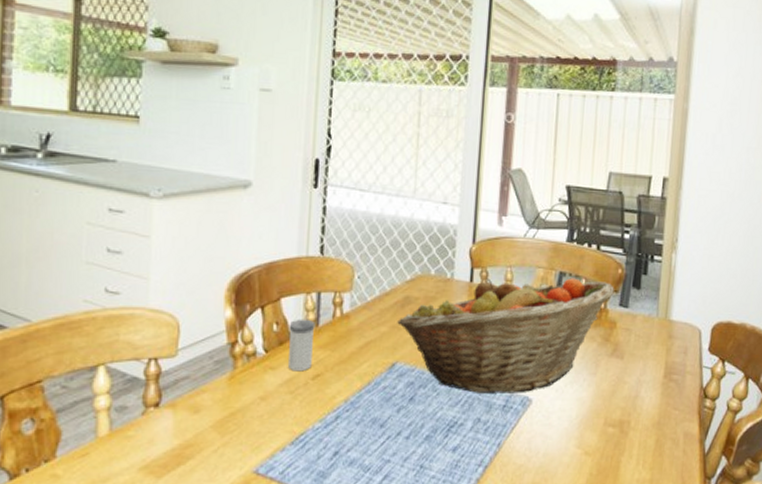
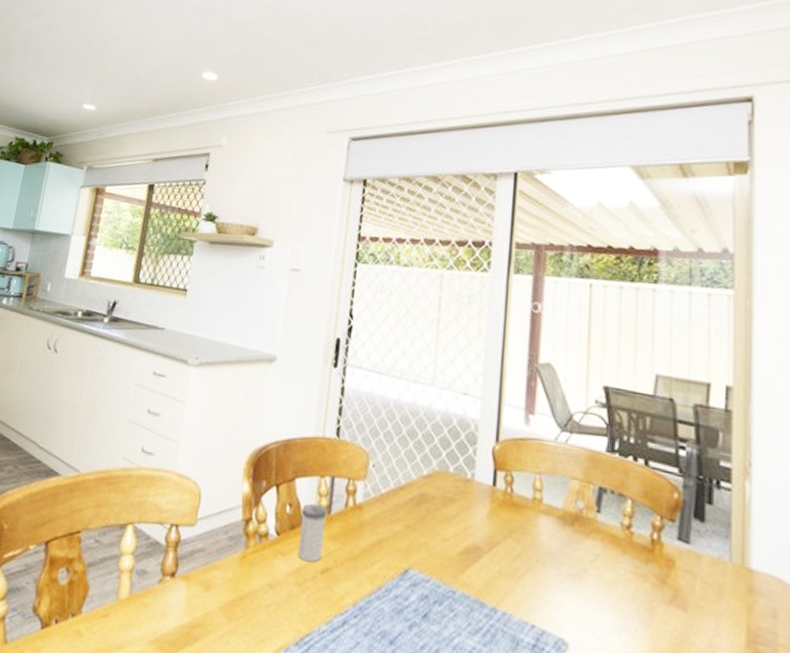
fruit basket: present [397,278,614,393] -> none [412,484,670,633]

